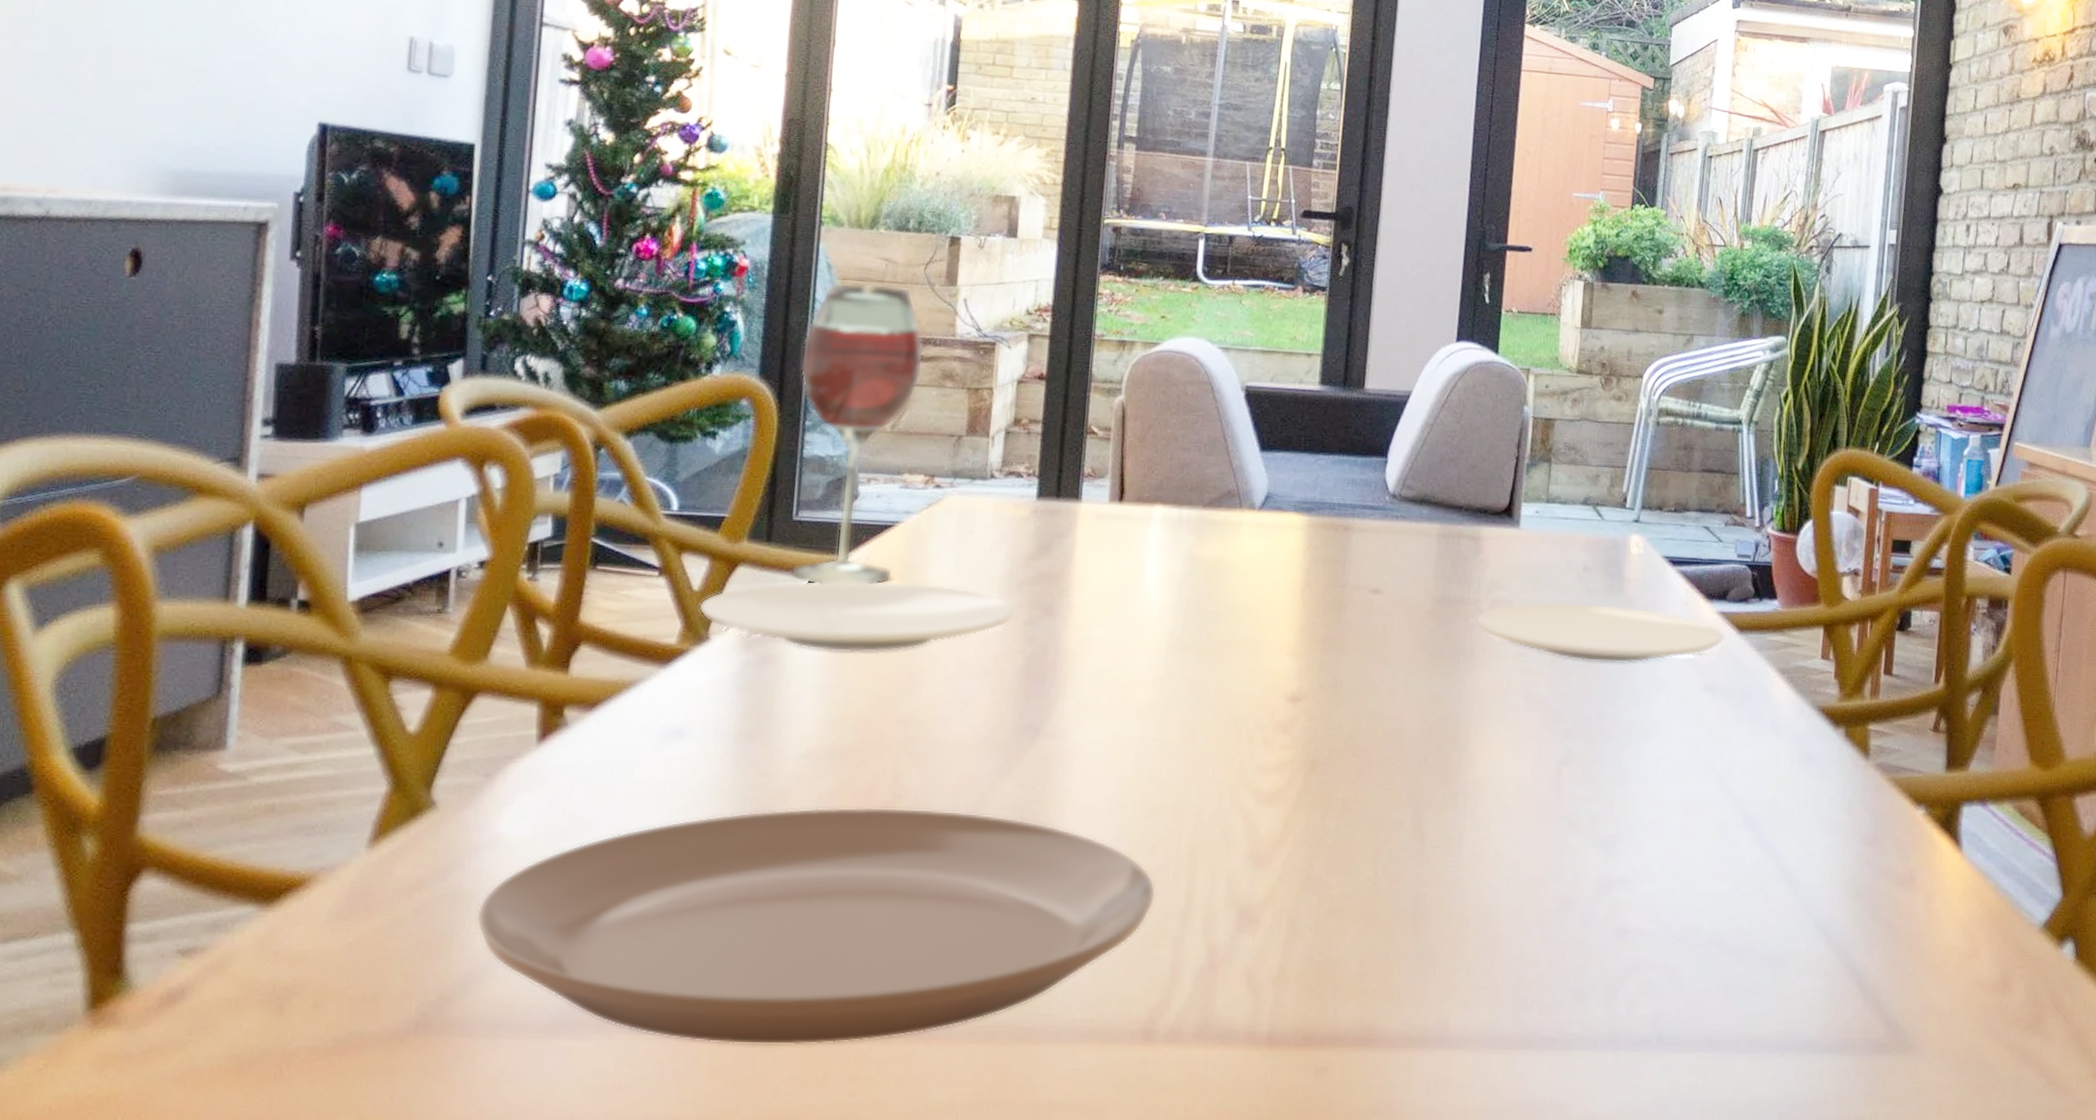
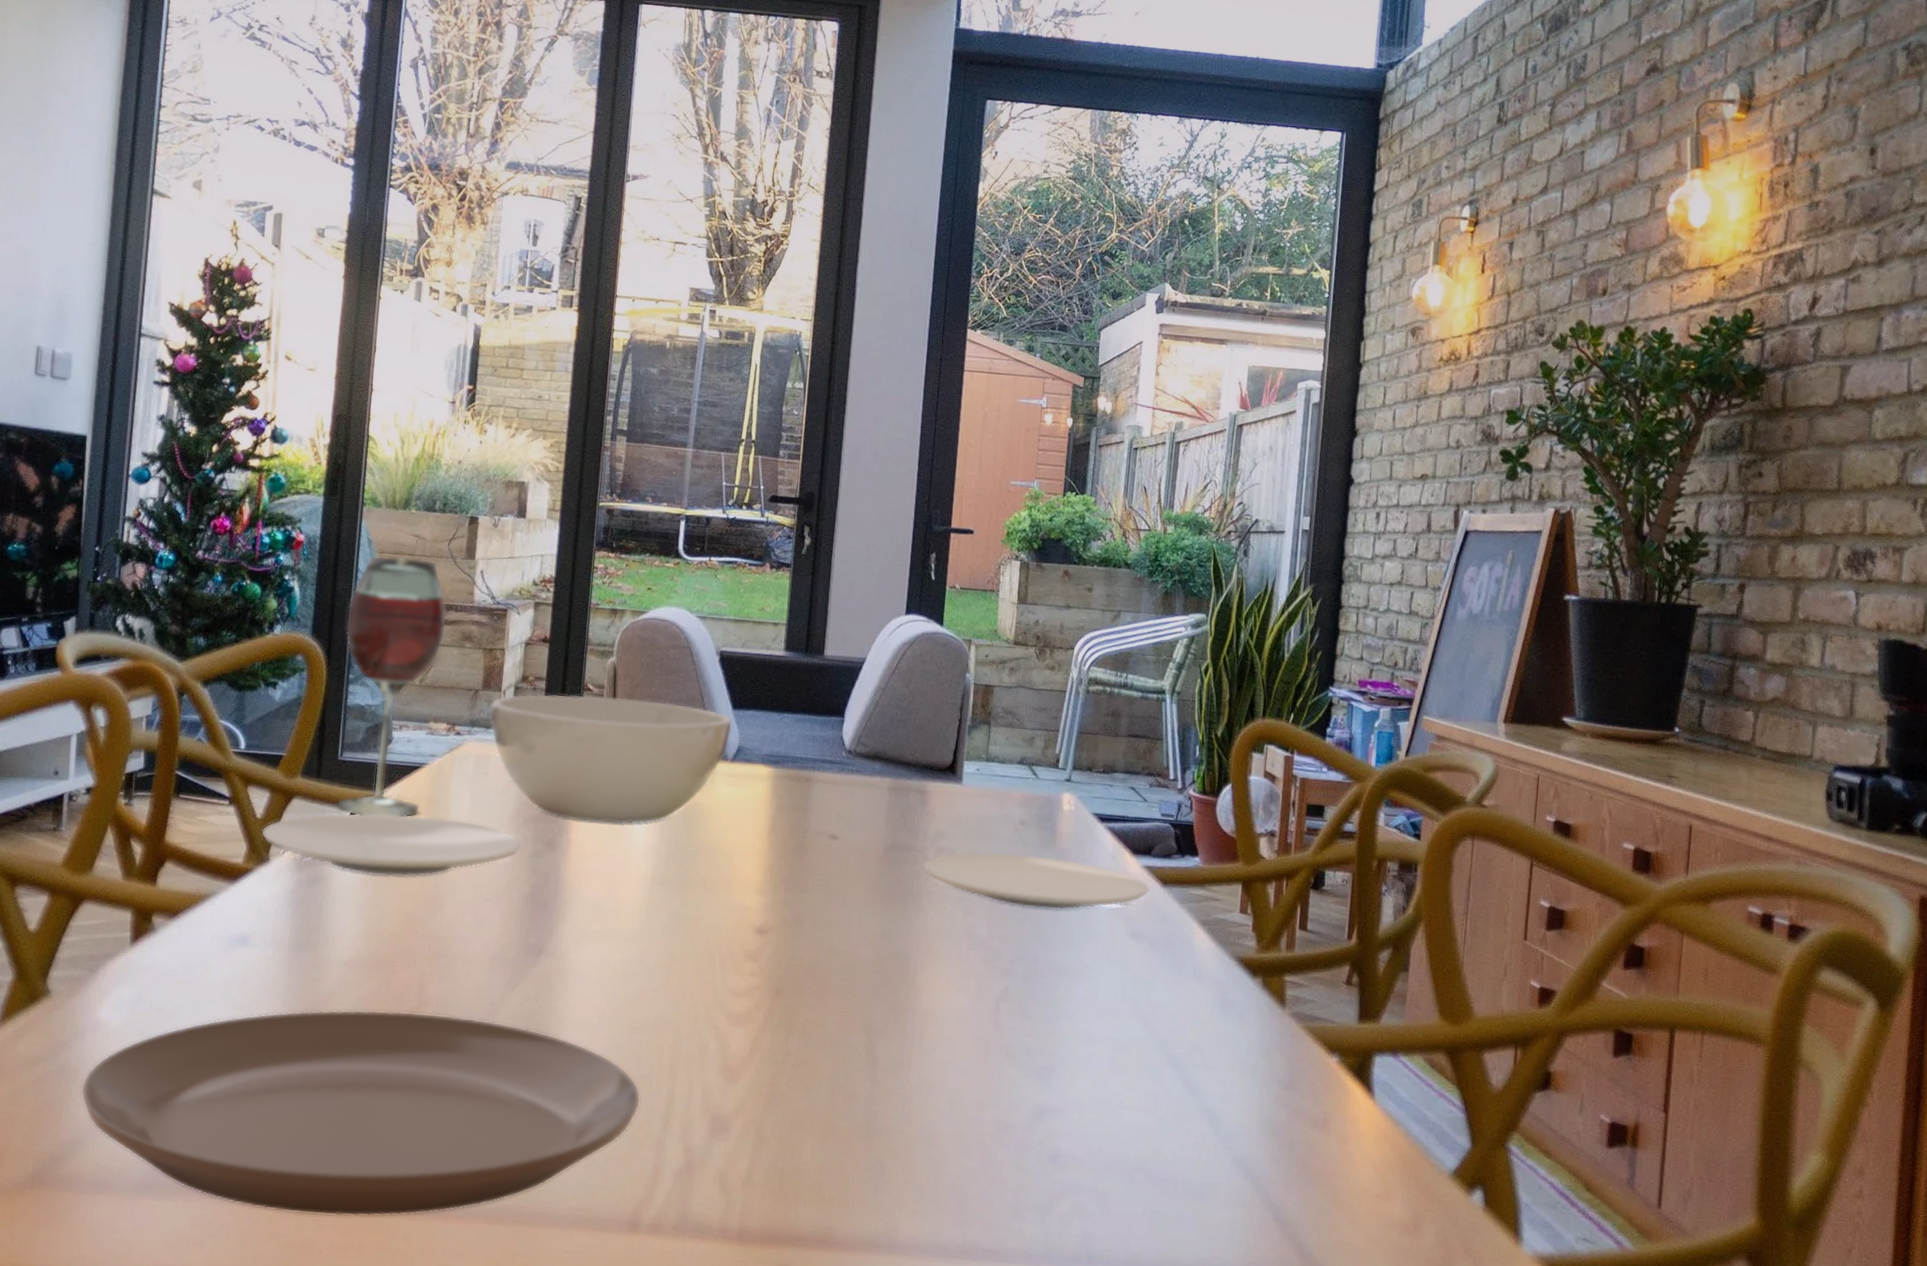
bowl: none [976,439,1260,583] -> present [490,694,732,823]

